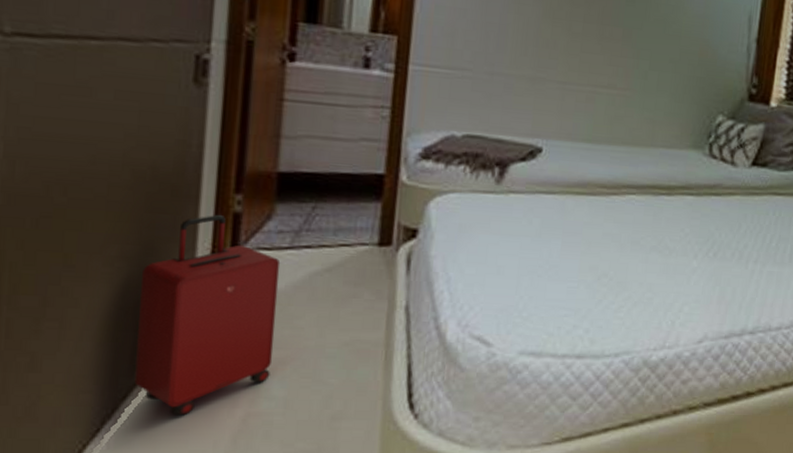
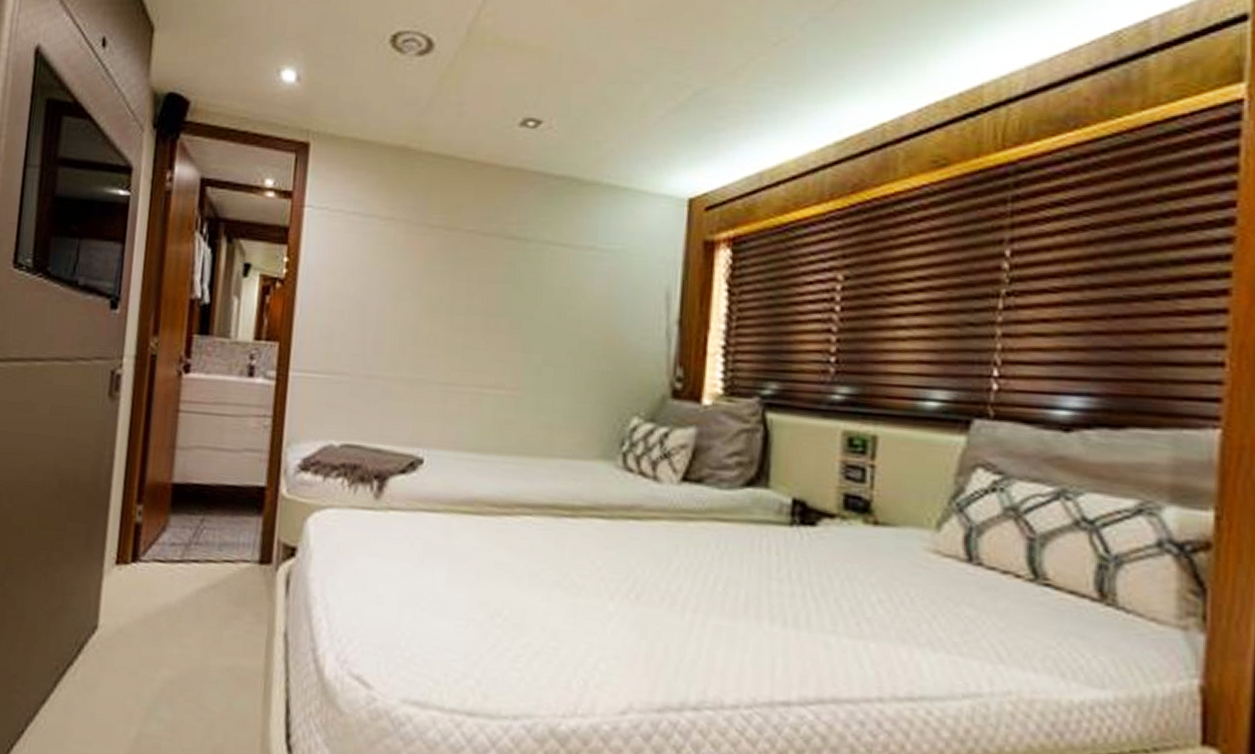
suitcase: present [134,214,281,416] -> none [52,524,172,728]

